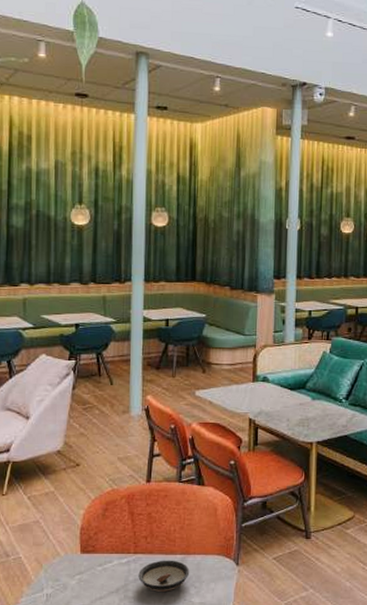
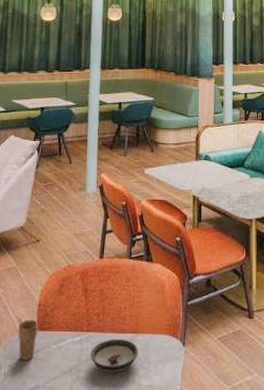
cup: none [59,542,82,582] -> present [18,318,39,361]

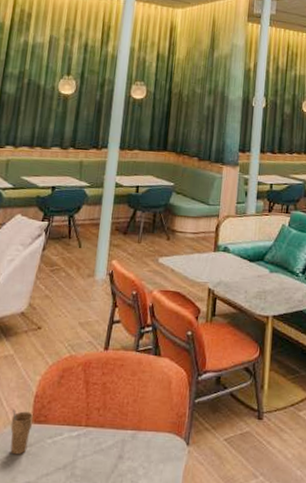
saucer: present [90,339,139,373] -> none [87,435,140,471]

